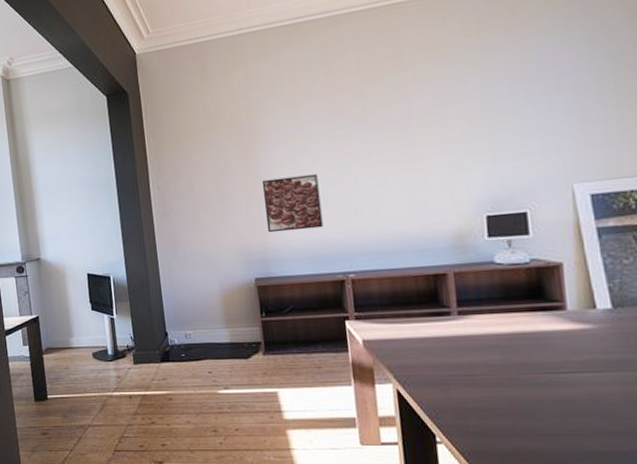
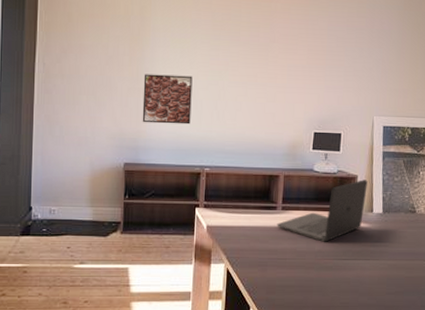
laptop: none [454,267,582,352] -> present [277,180,368,242]

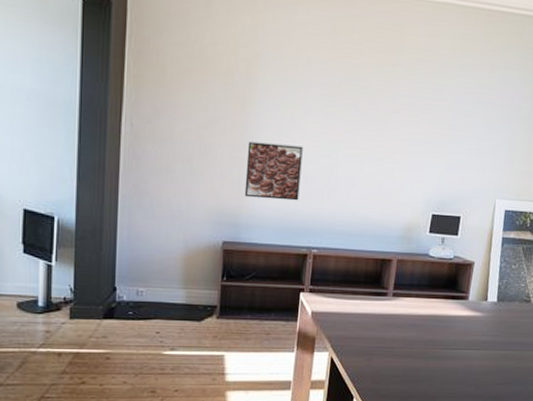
laptop: present [277,180,368,242] -> none [386,266,484,331]

